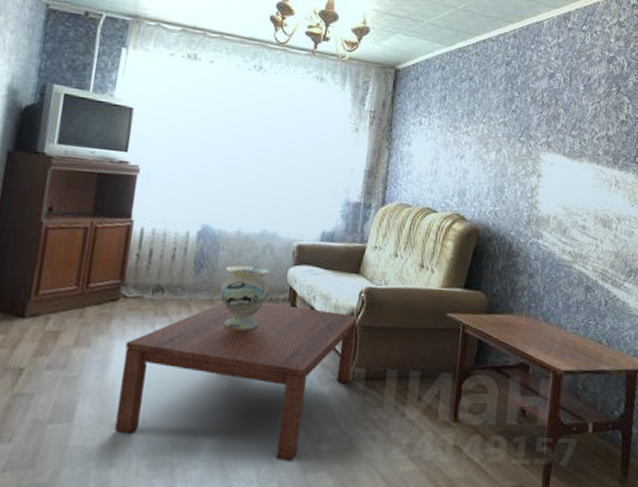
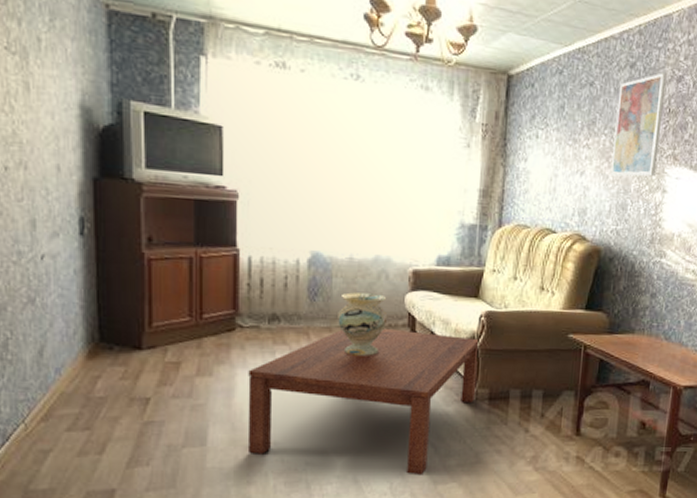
wall art: none [488,70,540,162] -> present [610,72,668,177]

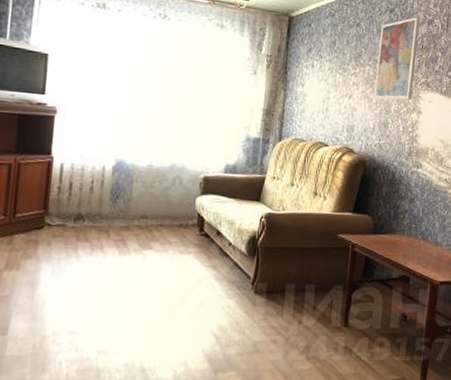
coffee table: present [247,328,481,476] -> none [45,227,261,364]
decorative vase: present [338,292,388,356] -> none [135,195,180,253]

